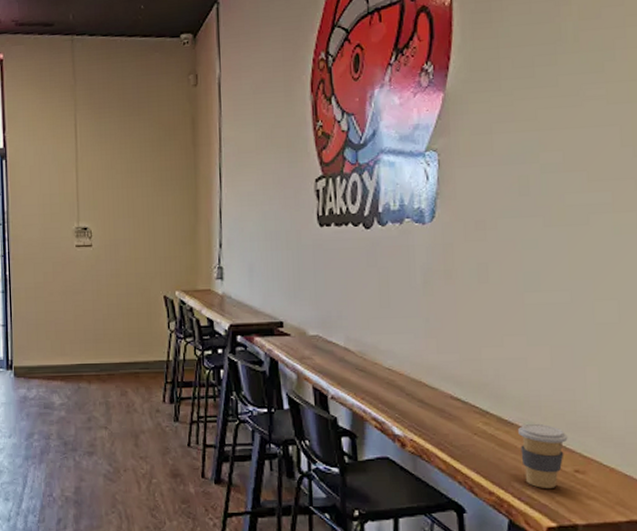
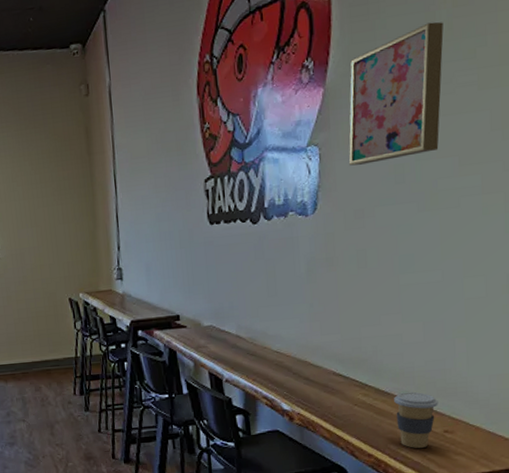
wall art: none [469,33,570,174] -> present [348,21,444,166]

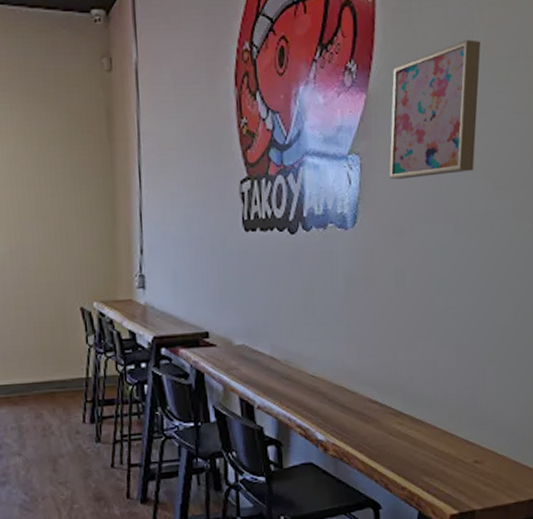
coffee cup: present [394,391,438,448] -> none [428,420,469,480]

